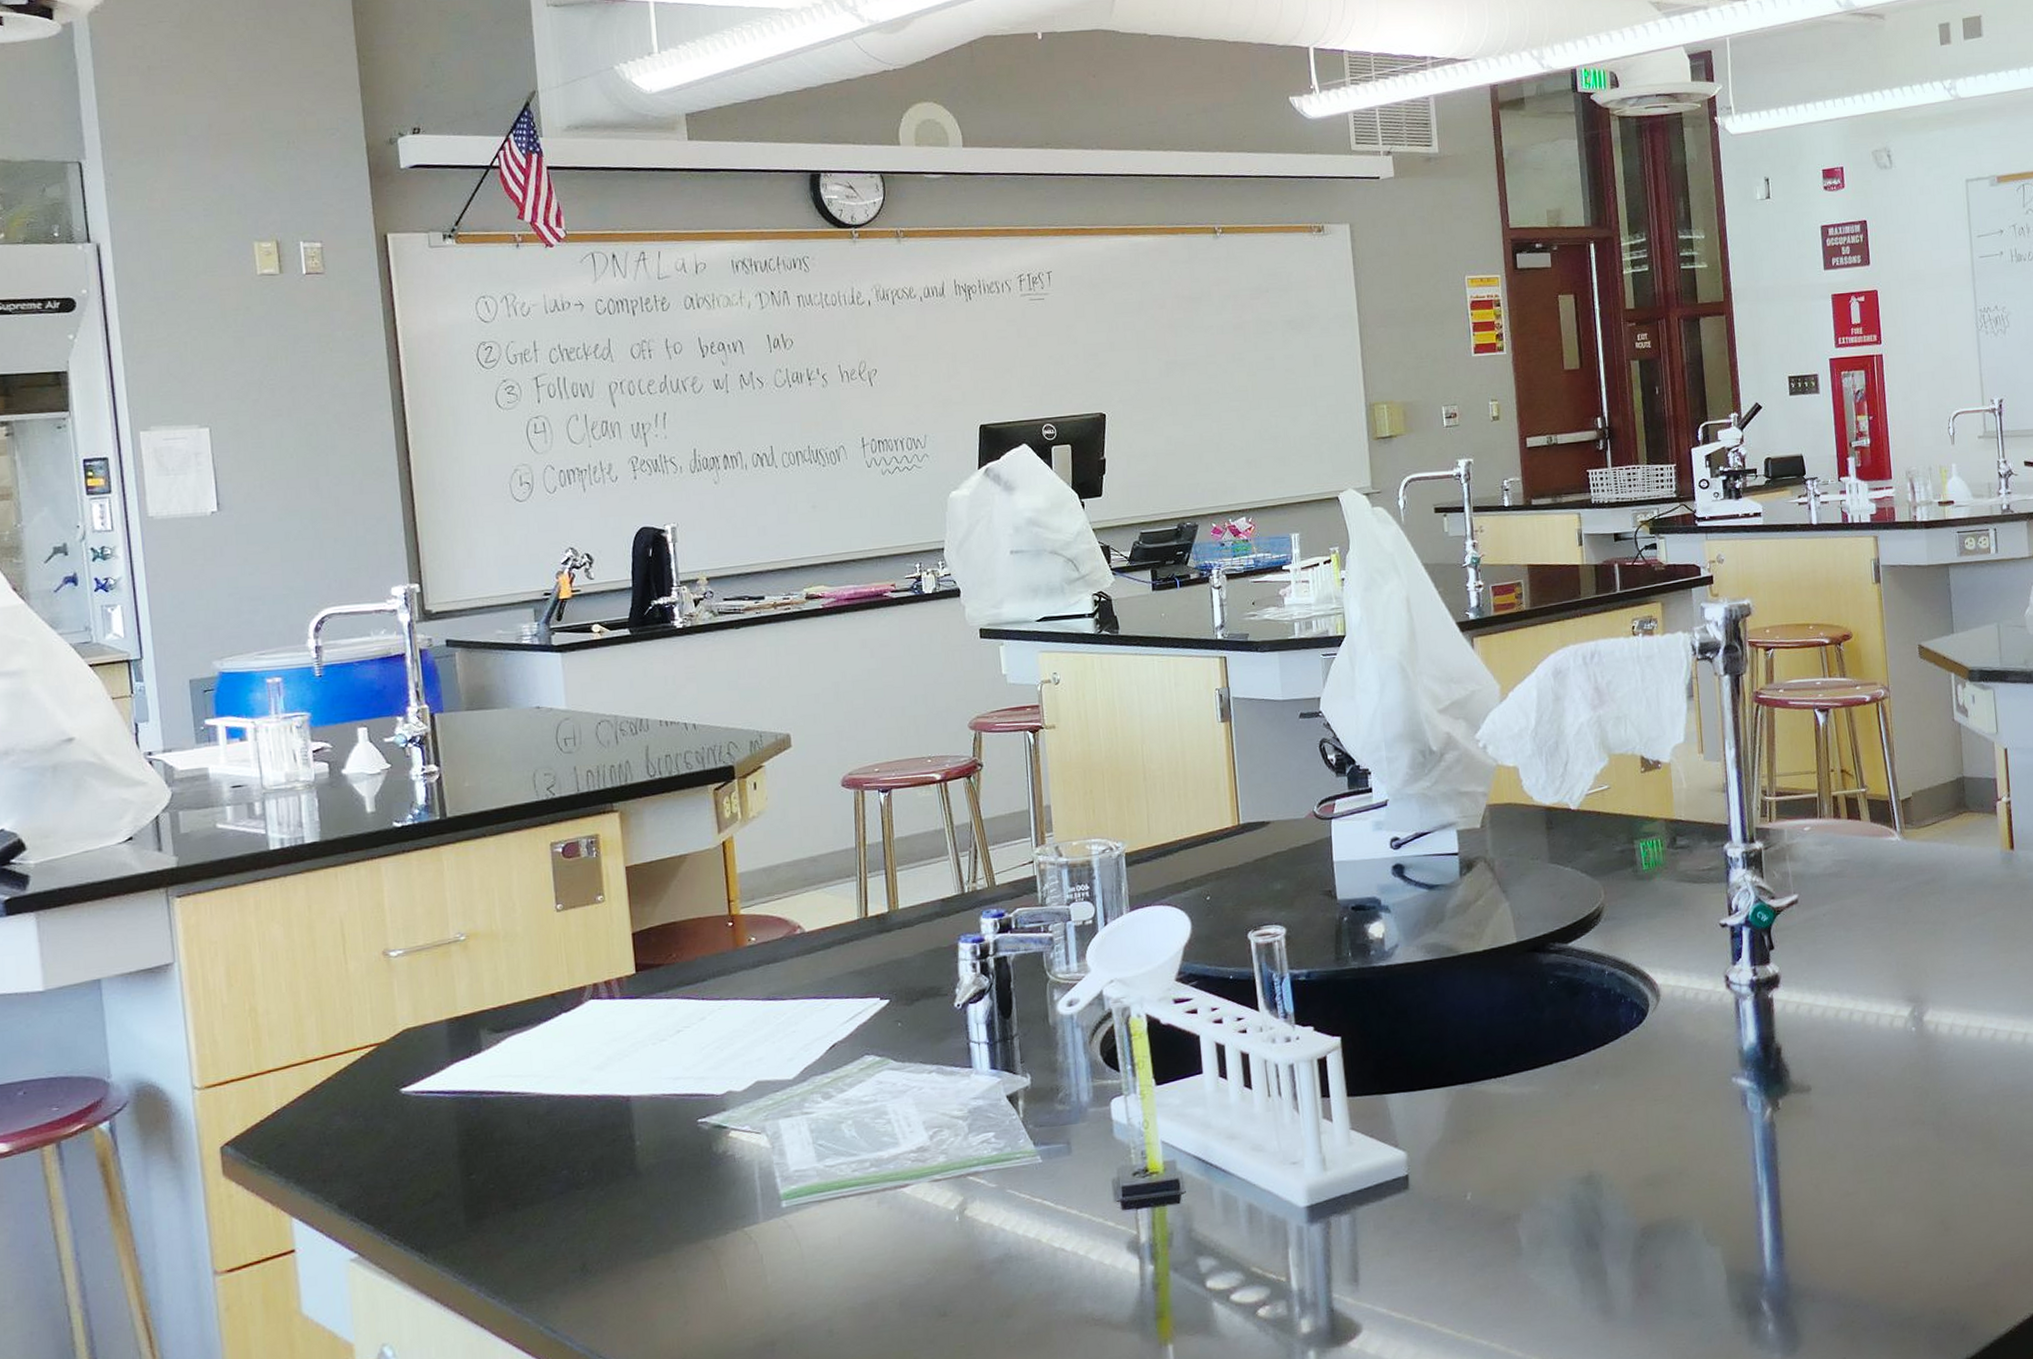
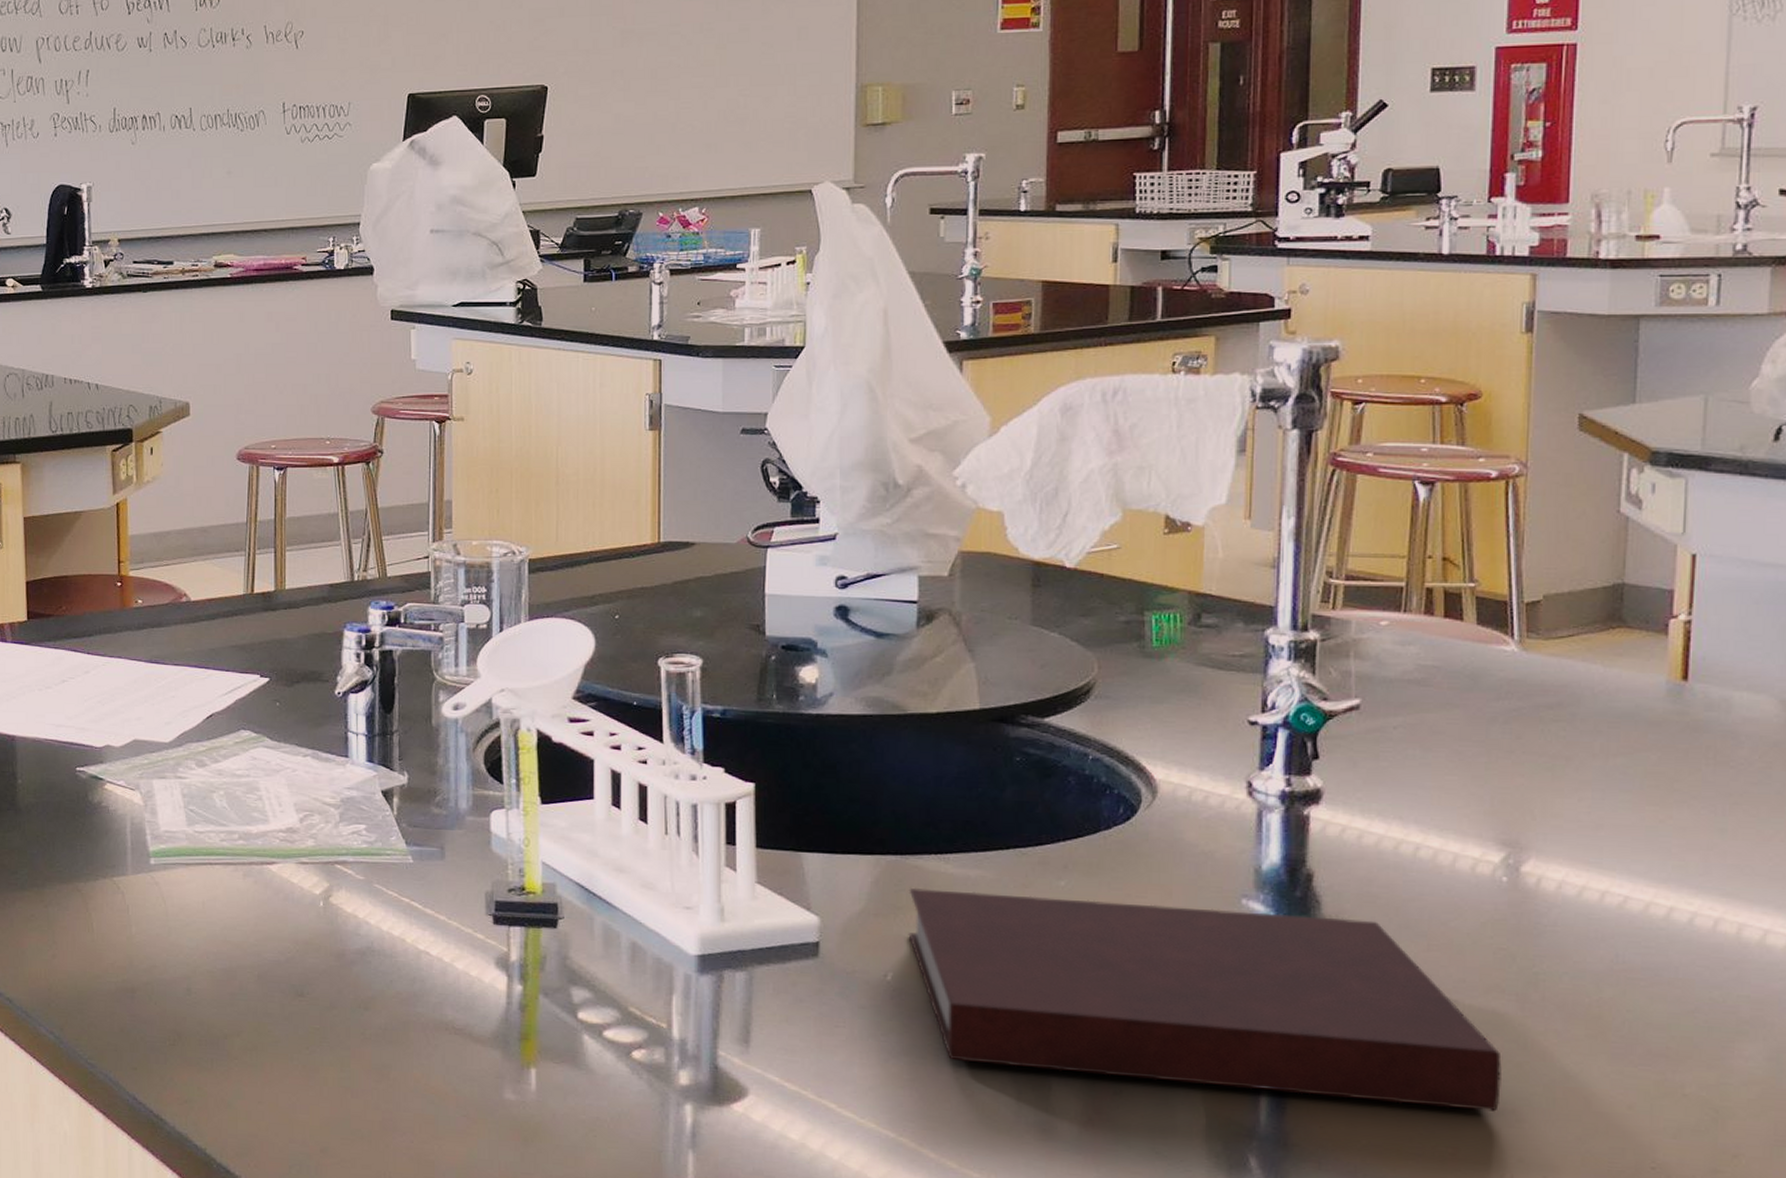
notebook: none [1477,1080,1932,1263] -> present [908,887,1502,1112]

